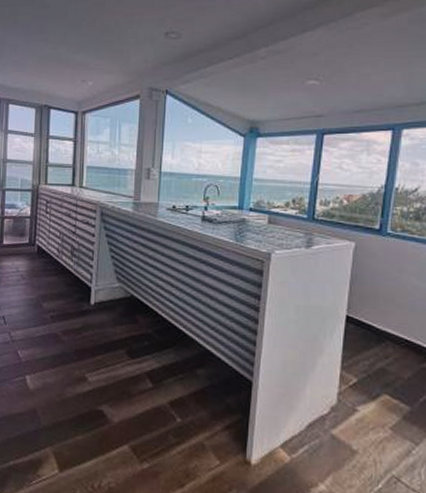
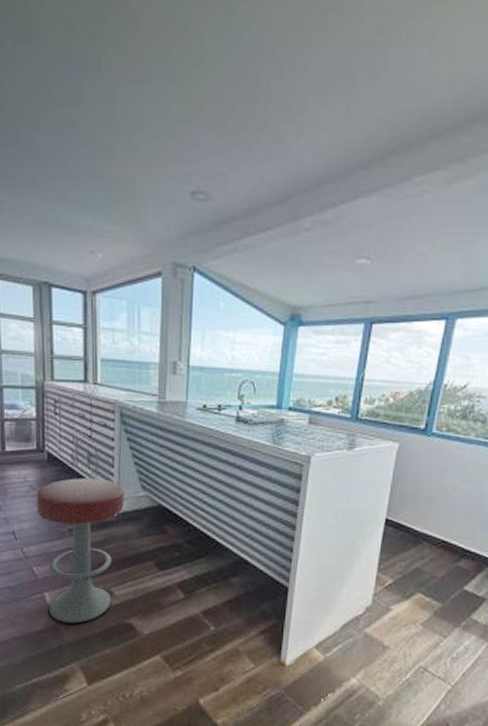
bar stool: none [25,269,101,408] -> present [37,478,124,624]

